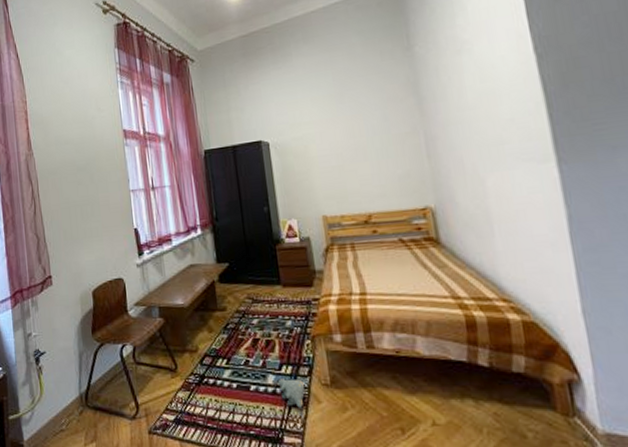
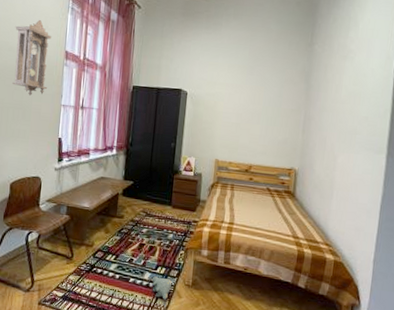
pendulum clock: none [67,102,112,188] -> present [13,19,51,95]

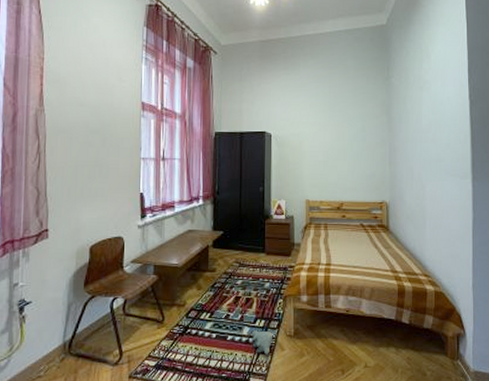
pendulum clock: present [13,19,51,95] -> none [86,71,125,151]

